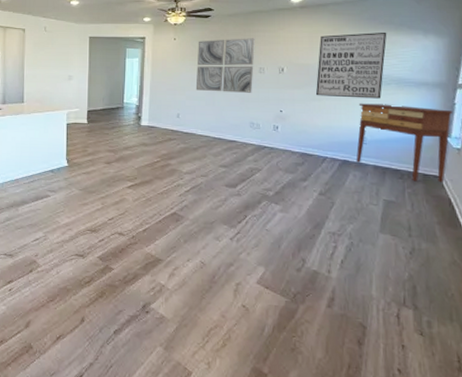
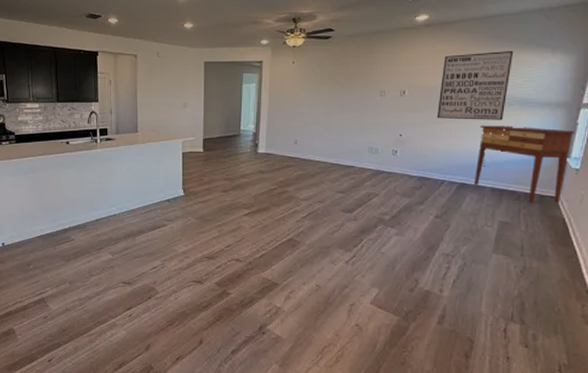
wall art: present [195,38,256,93] -> none [314,60,378,117]

